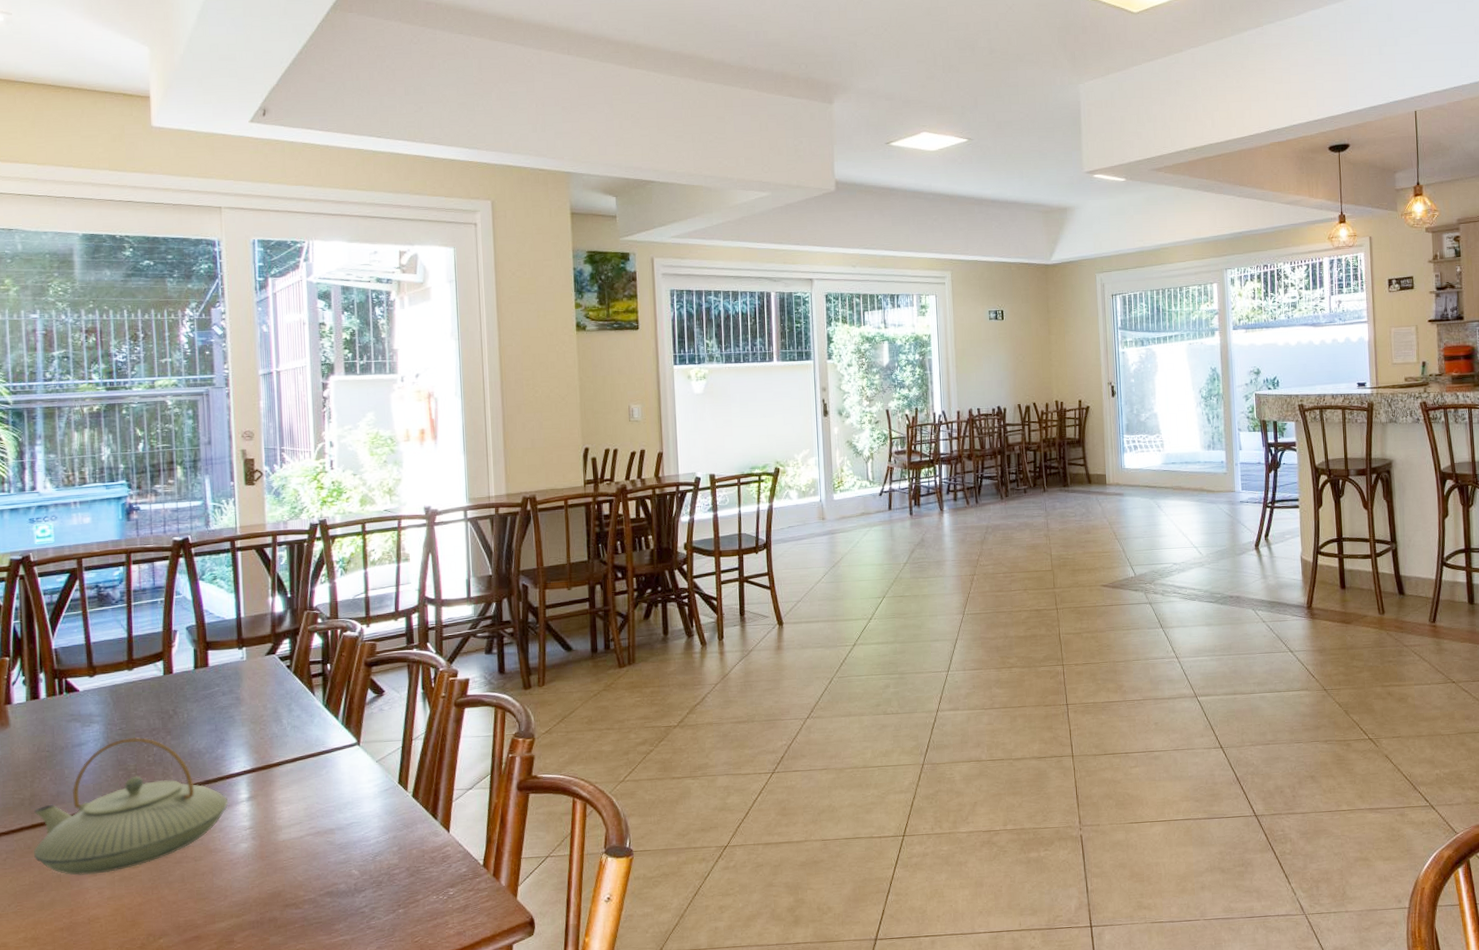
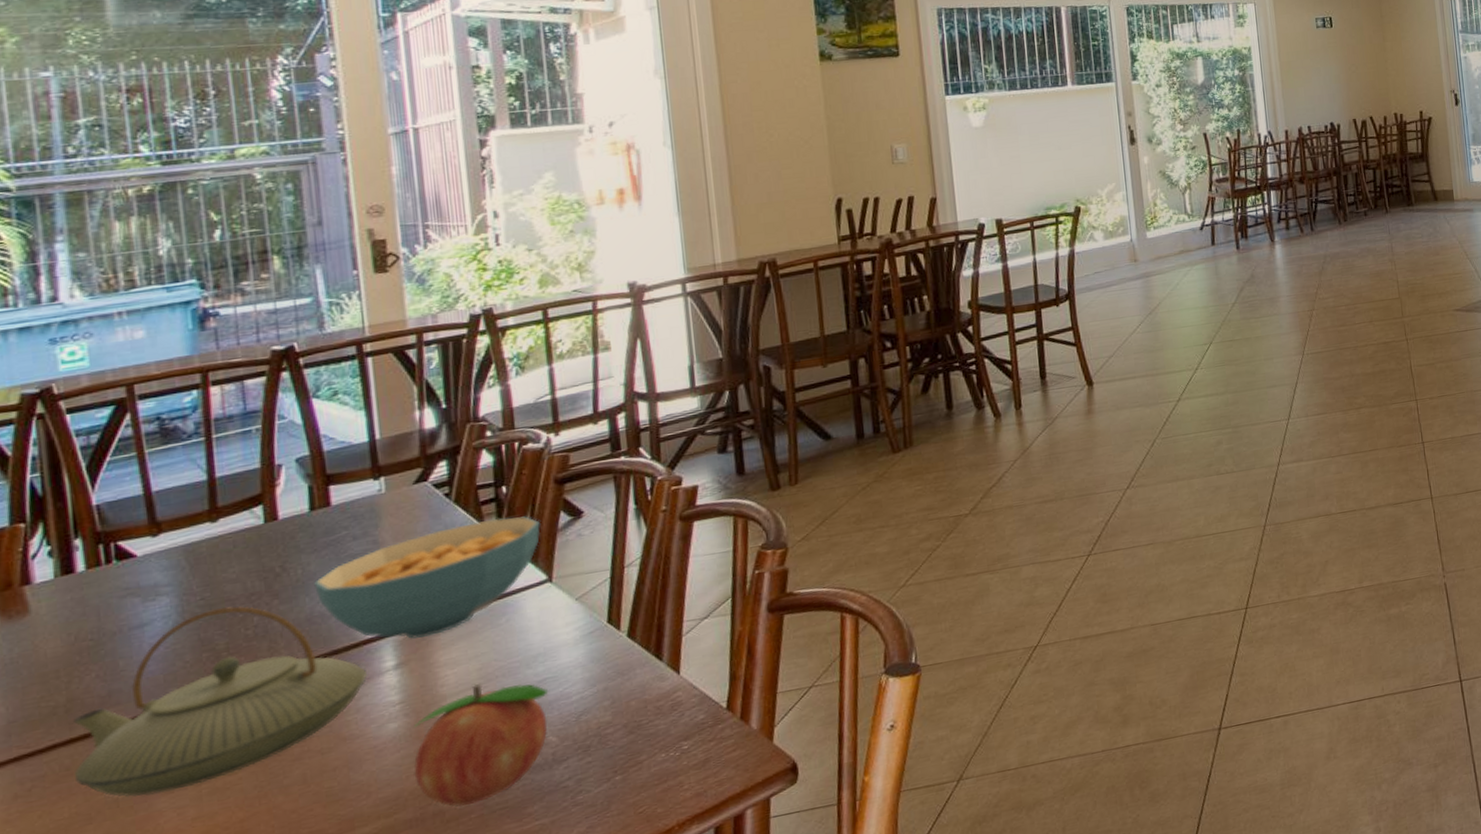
cereal bowl: none [195,689,353,778] -> present [314,516,540,639]
fruit: none [257,821,354,916] -> present [413,684,549,807]

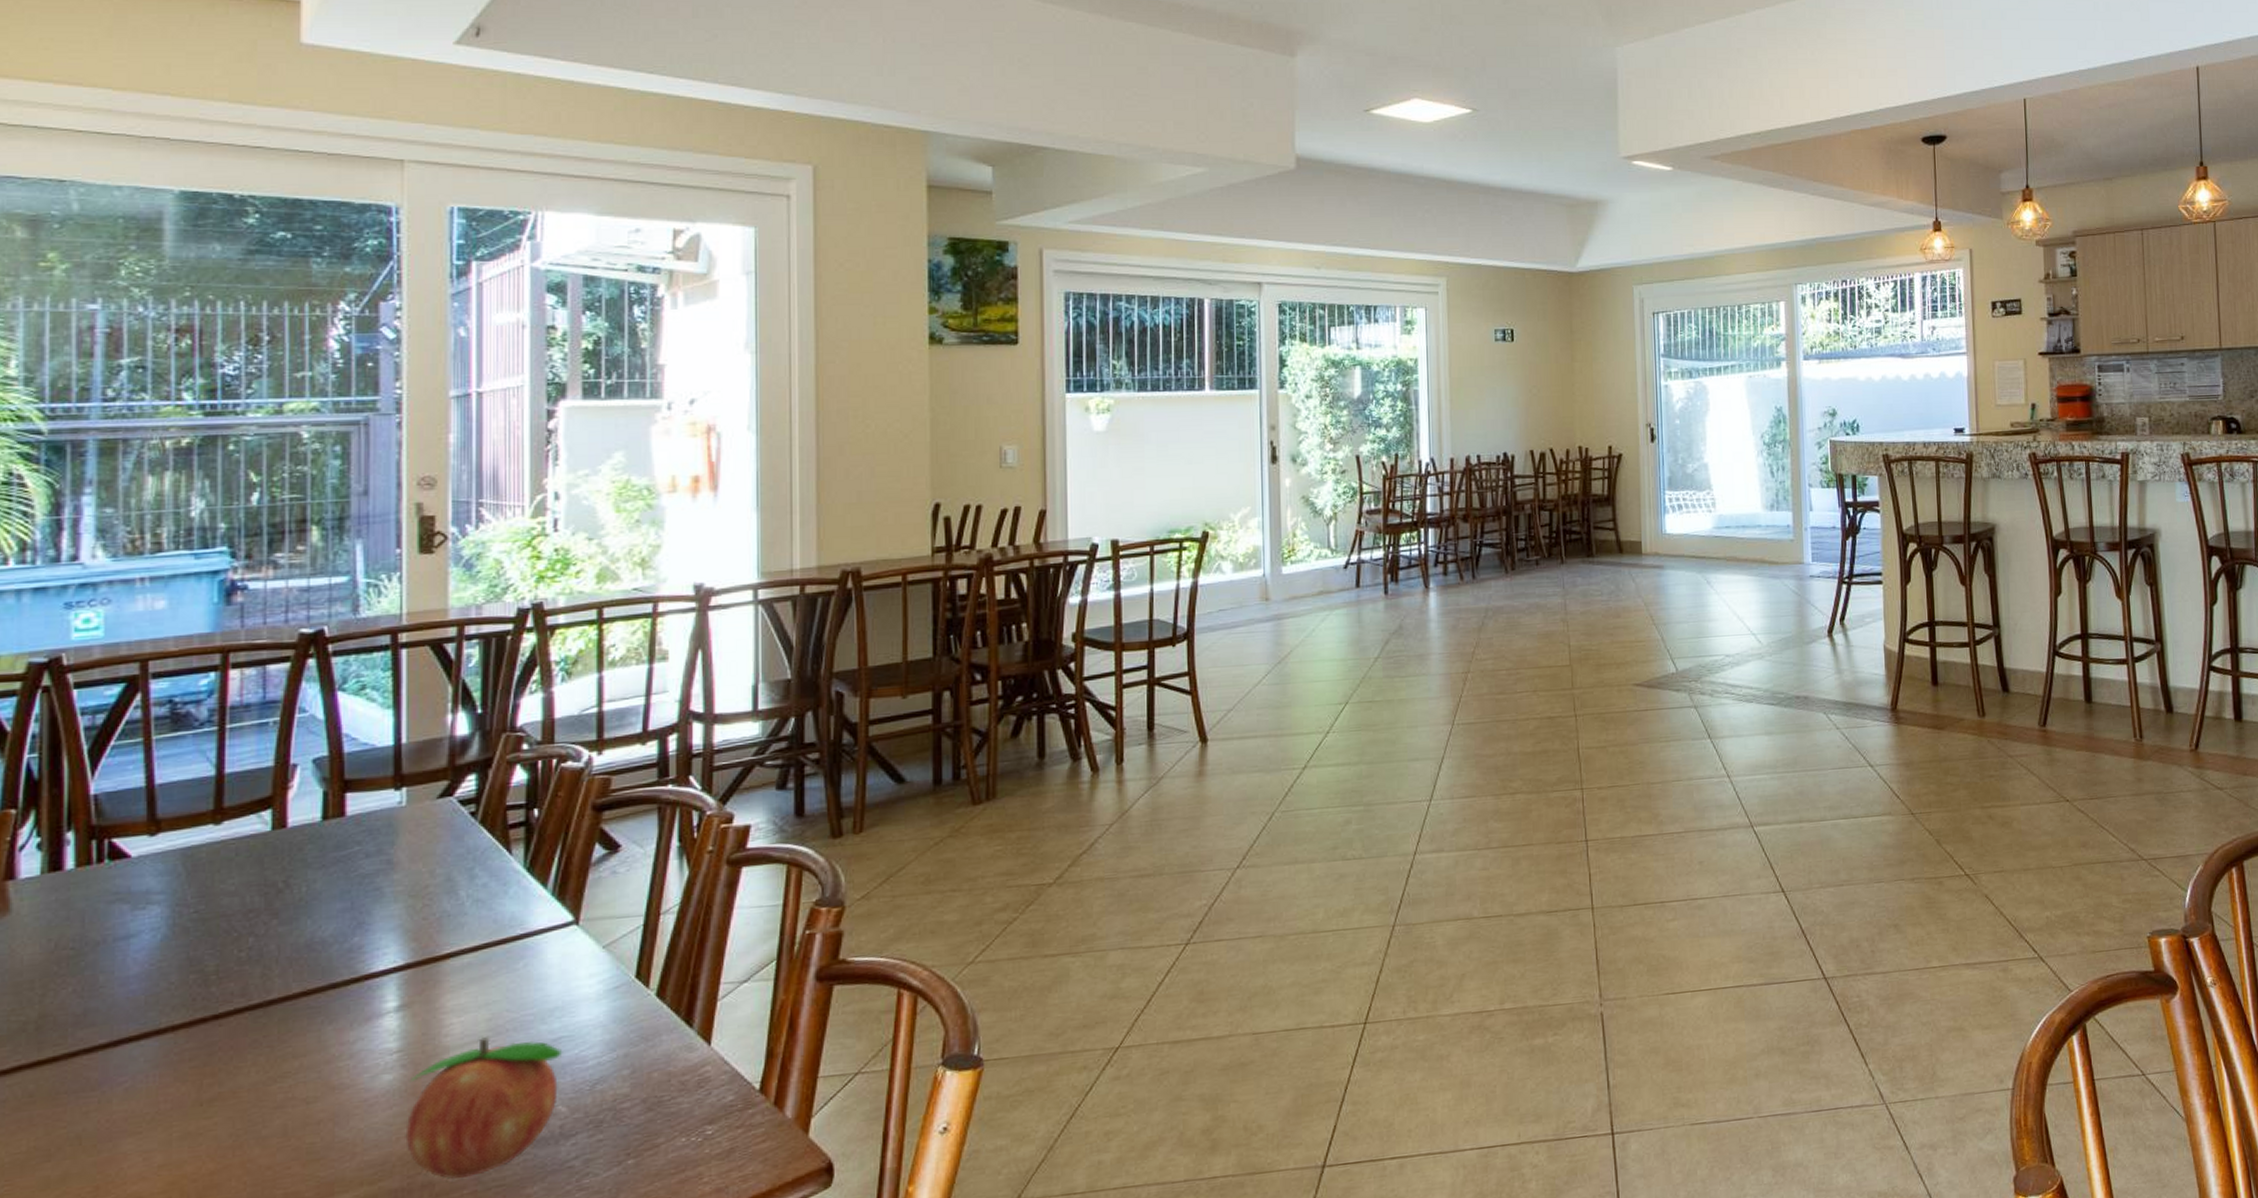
teapot: present [73,606,368,798] -> none [38,922,366,1135]
cereal bowl: present [314,516,540,639] -> none [318,845,572,978]

